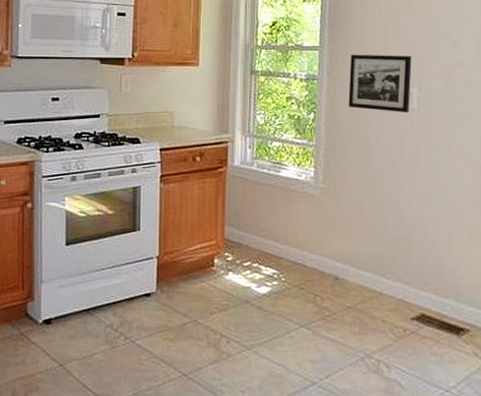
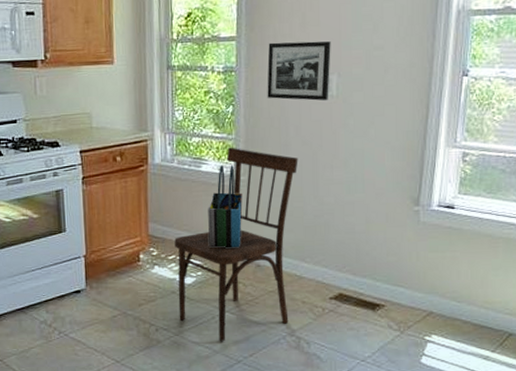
dining chair: none [251,153,379,360] -> present [174,147,298,342]
tote bag: none [286,171,322,258] -> present [208,165,243,248]

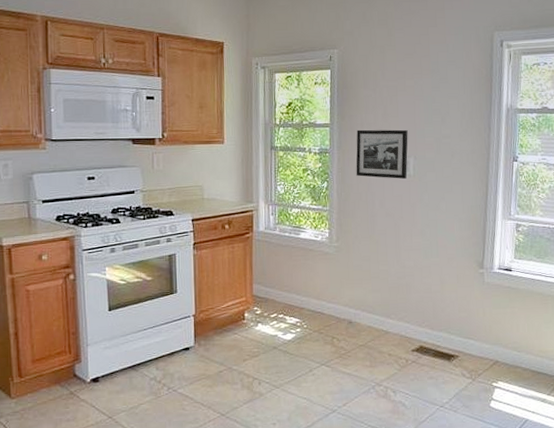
dining chair: present [174,147,298,342] -> none [276,217,383,393]
tote bag: present [208,165,243,248] -> none [306,233,336,307]

